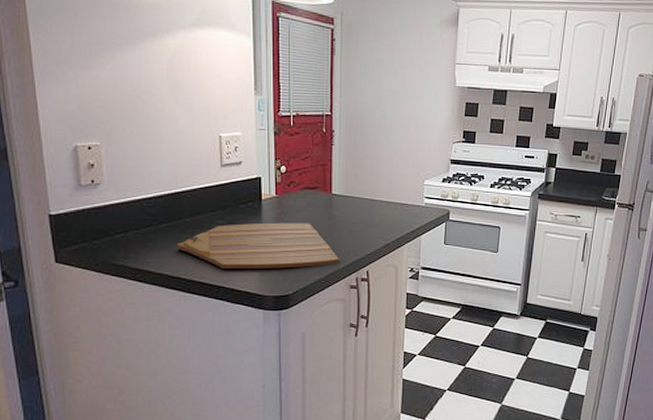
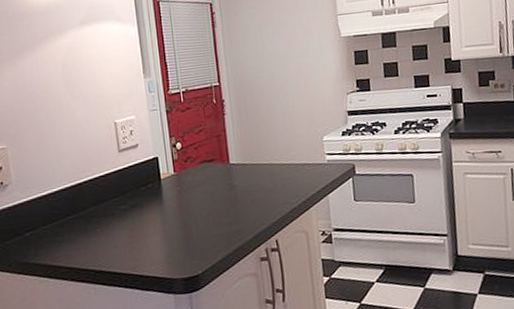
cutting board: present [176,222,340,269] -> none [82,197,247,255]

